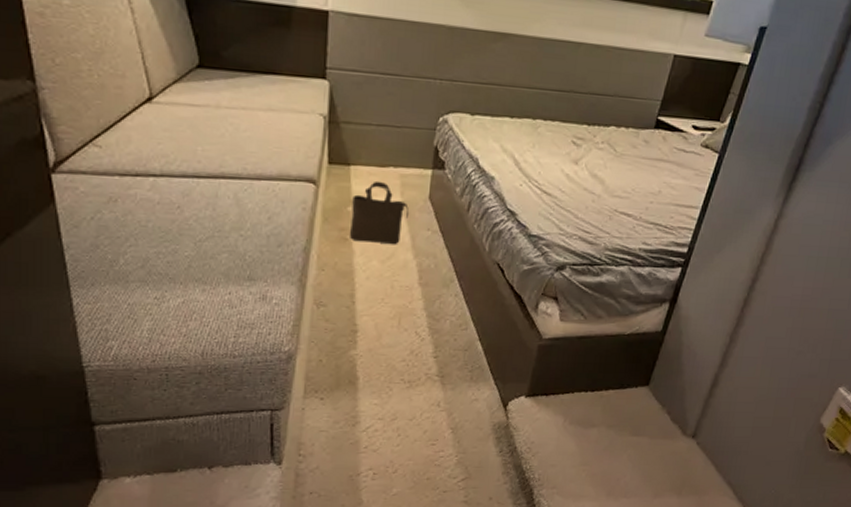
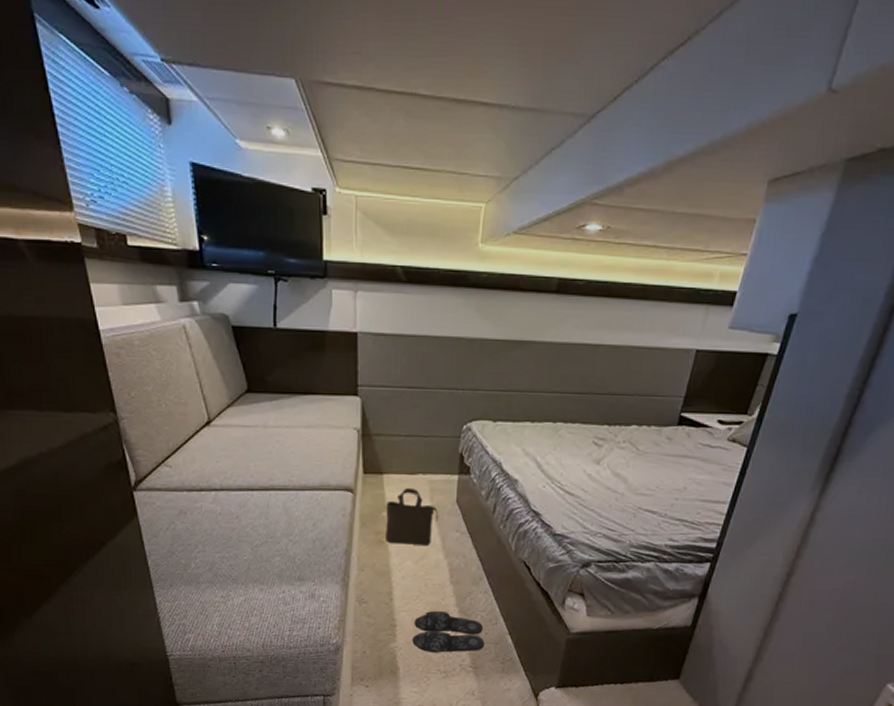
slippers: none [374,314,453,361] -> present [412,610,485,653]

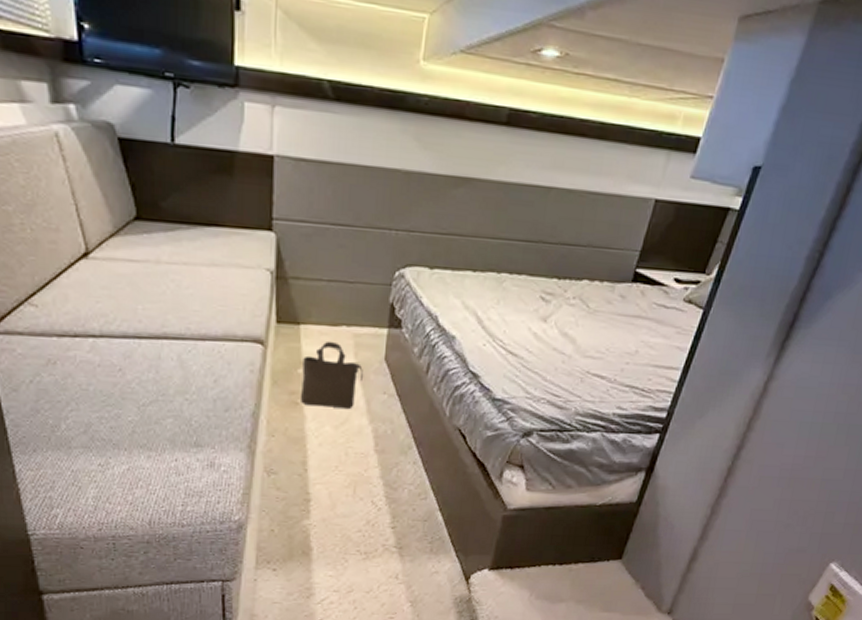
slippers: present [412,610,485,653] -> none [329,483,412,531]

